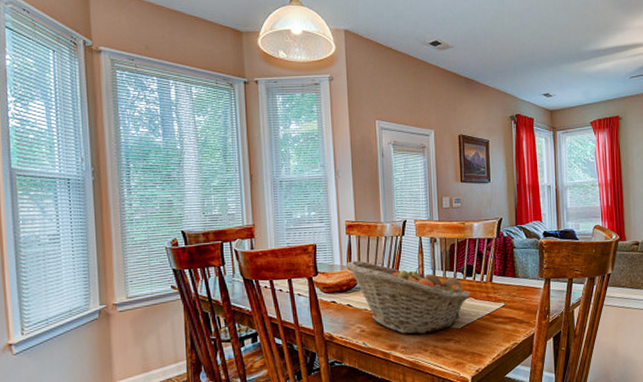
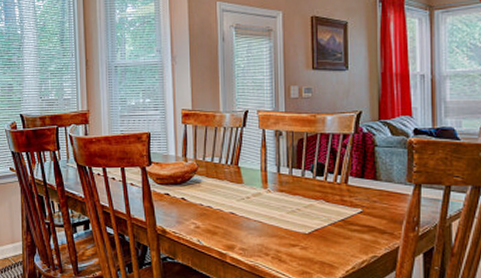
fruit basket: present [347,261,471,335] -> none [182,152,321,236]

